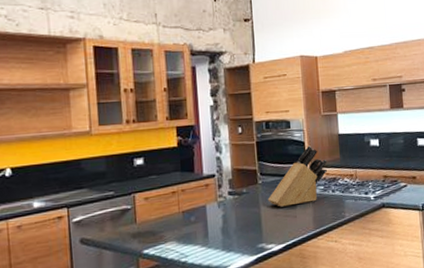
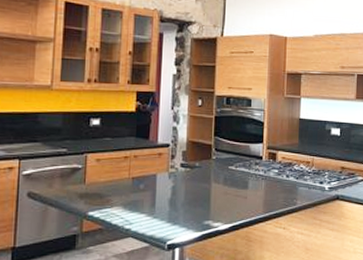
knife block: present [267,145,327,207] -> none [219,127,285,186]

